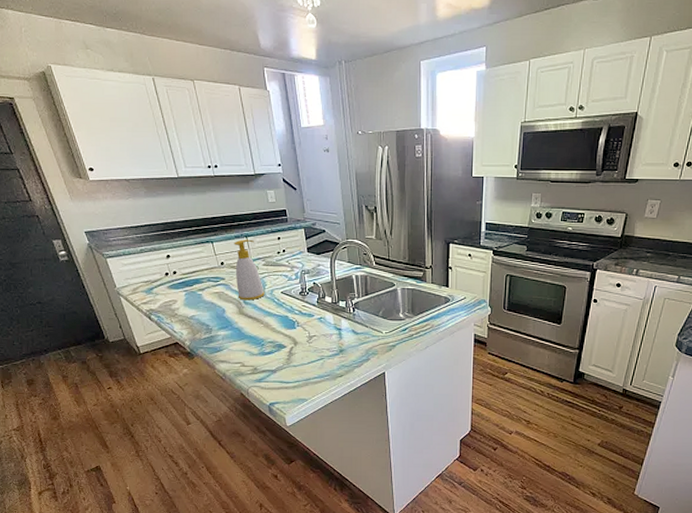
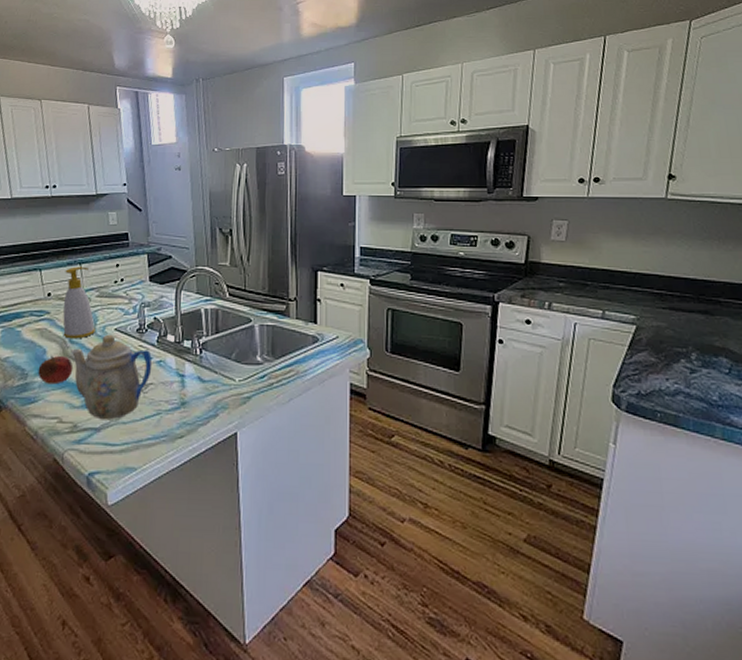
fruit: none [220,313,249,337] -> present [38,355,74,385]
teapot: none [246,296,315,364] -> present [71,334,152,420]

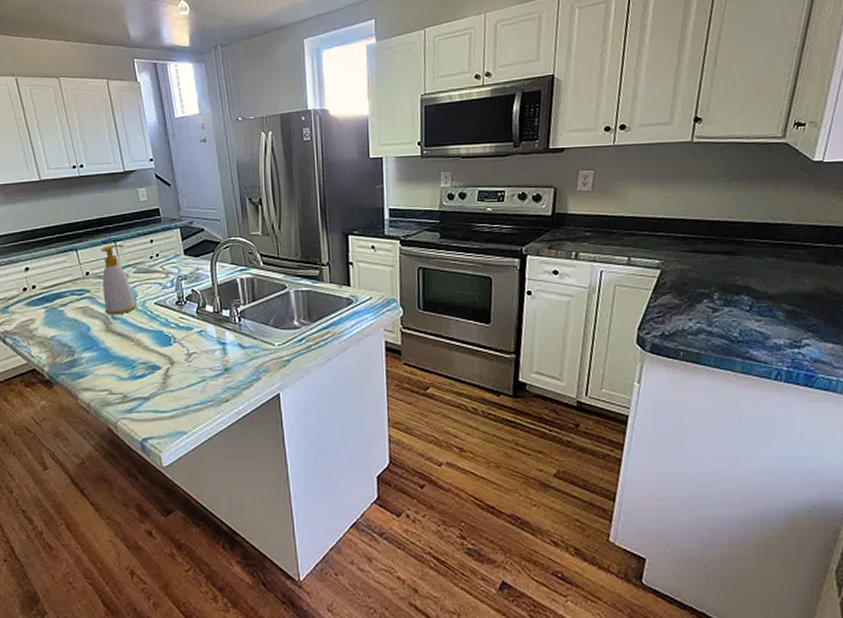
fruit: present [38,355,74,385] -> none [84,331,118,359]
teapot: present [71,334,152,420] -> none [114,308,194,390]

